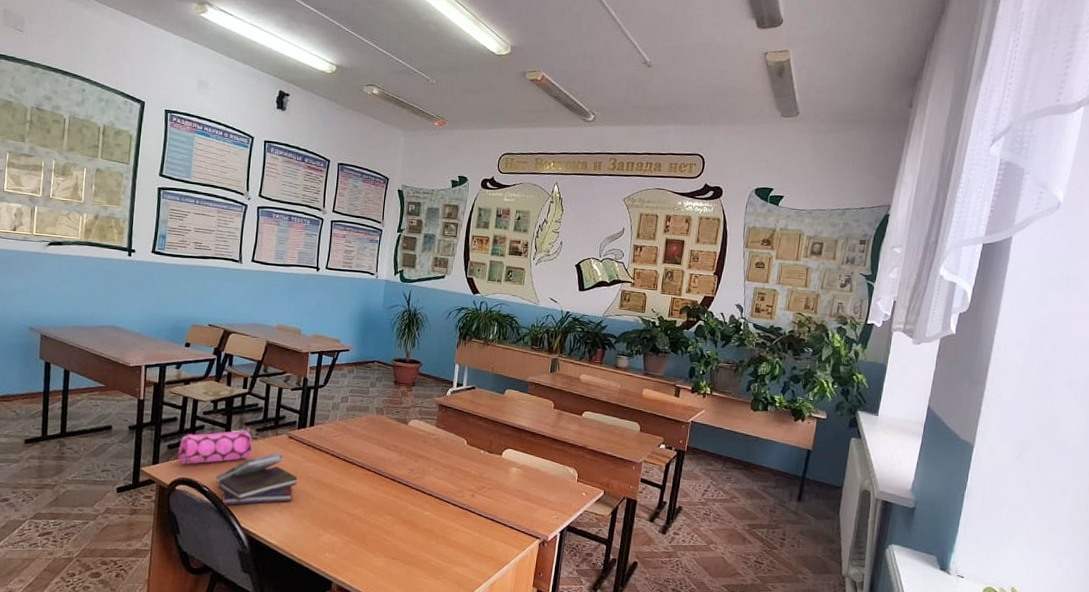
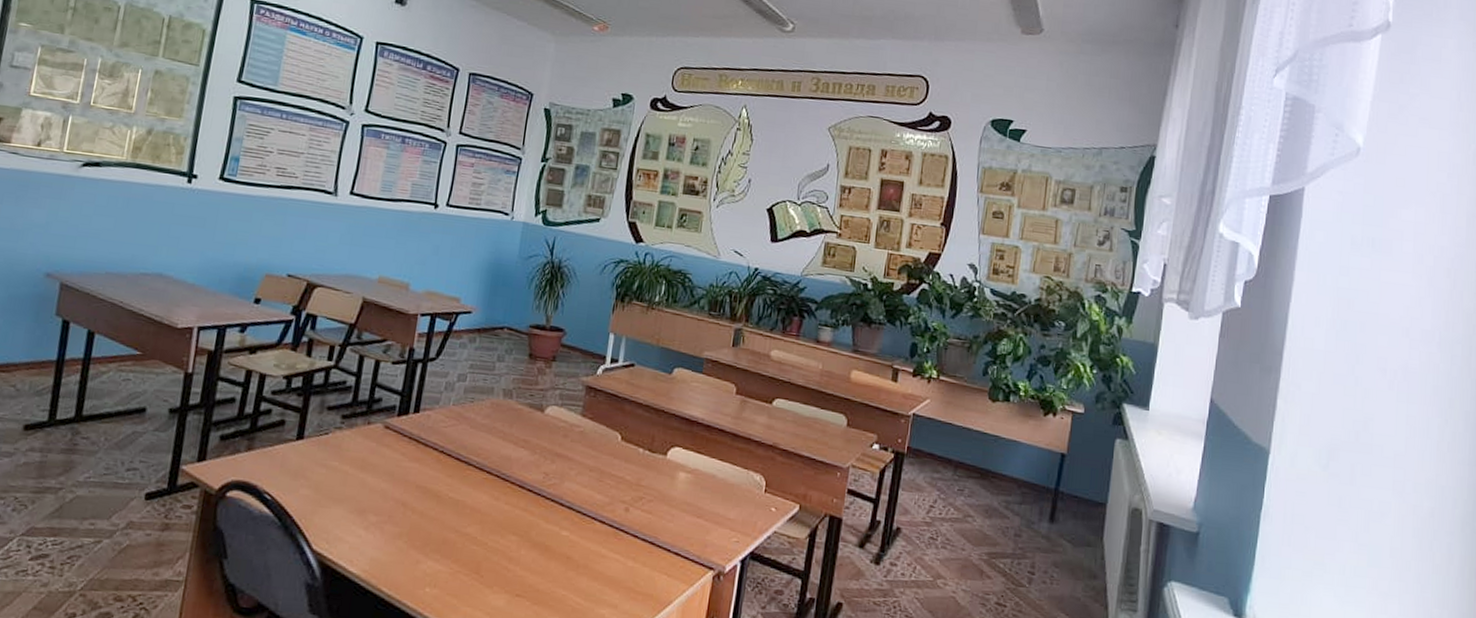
pencil case: present [177,428,253,465] -> none [232,413,336,463]
book: present [215,452,298,506] -> none [282,447,393,520]

